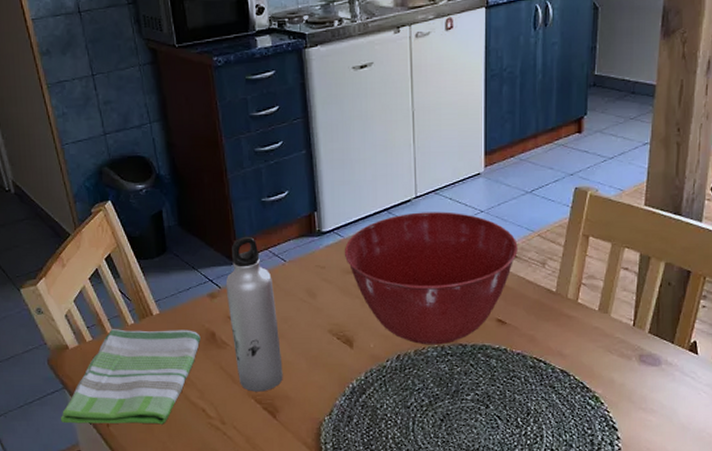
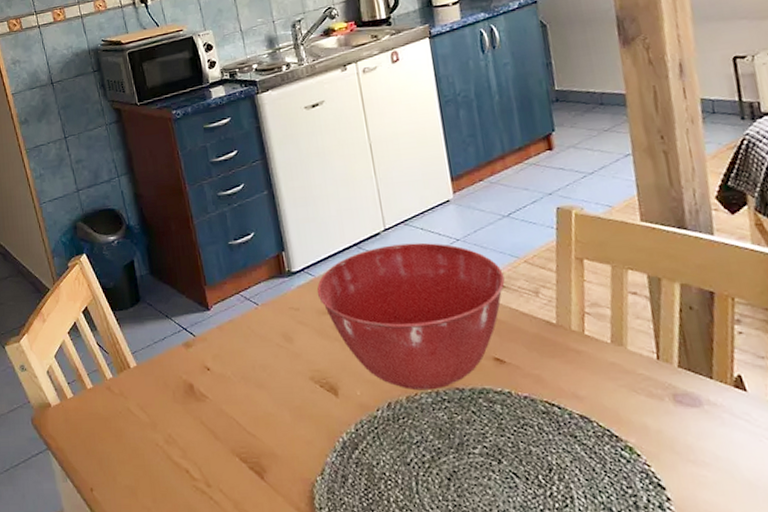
dish towel: present [60,329,201,425] -> none [44,382,179,488]
water bottle: present [225,236,283,392] -> none [199,281,267,449]

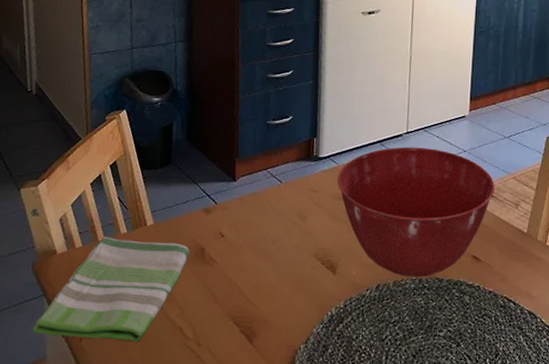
dish towel: none [44,382,179,488] -> present [32,237,190,342]

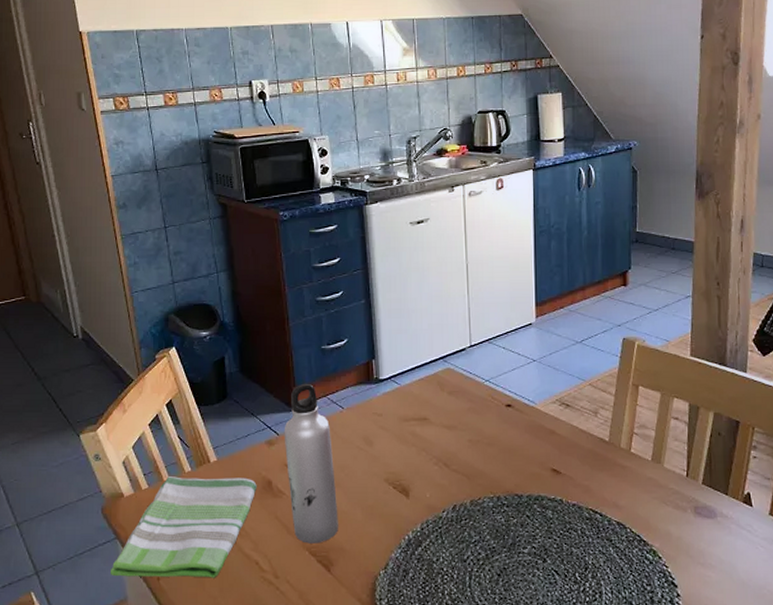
water bottle: none [220,155,267,314] -> present [284,383,338,544]
mixing bowl: present [337,146,495,278] -> none [400,360,570,495]

